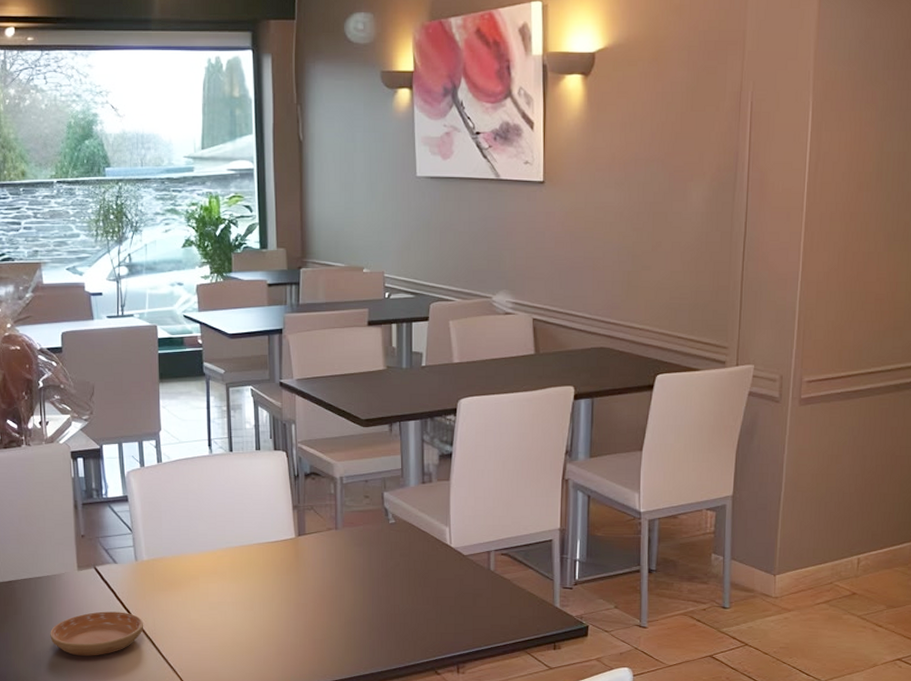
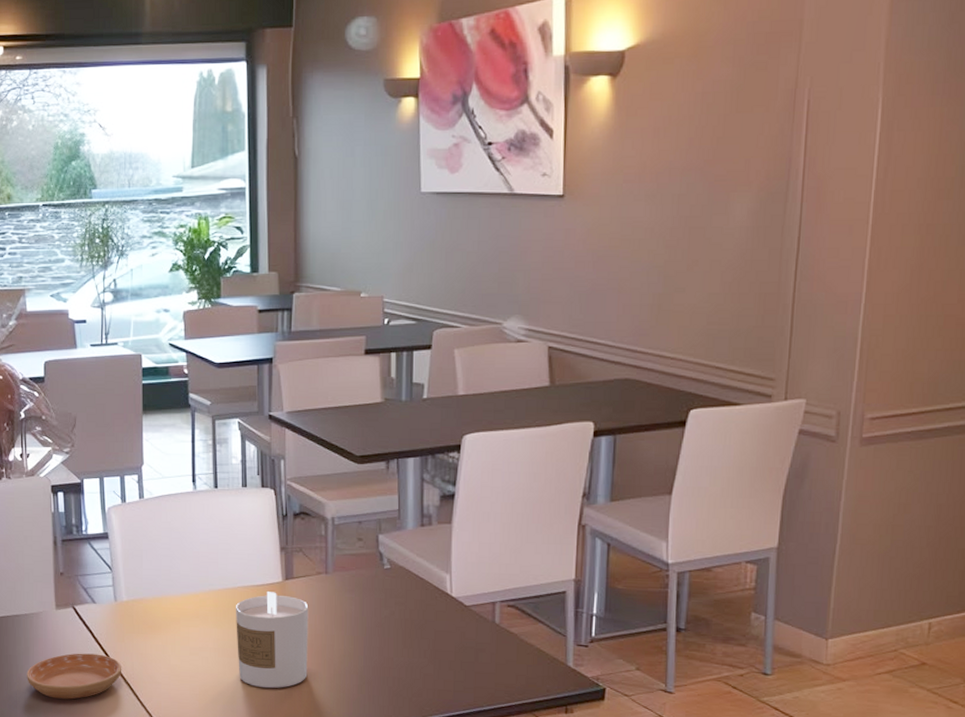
candle: none [251,548,321,638] -> present [235,592,309,689]

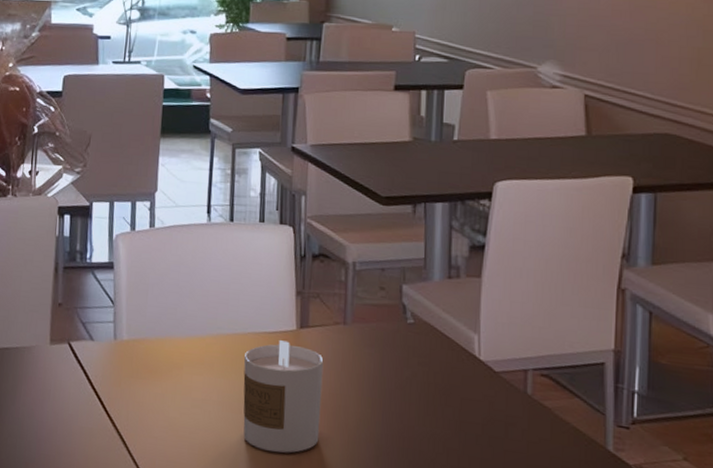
saucer: present [27,653,122,699] -> none [10,396,116,450]

